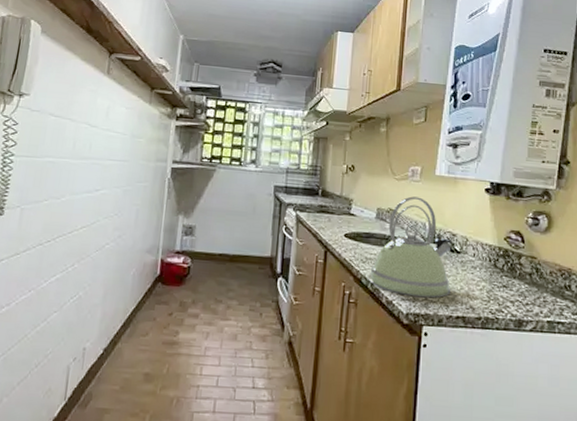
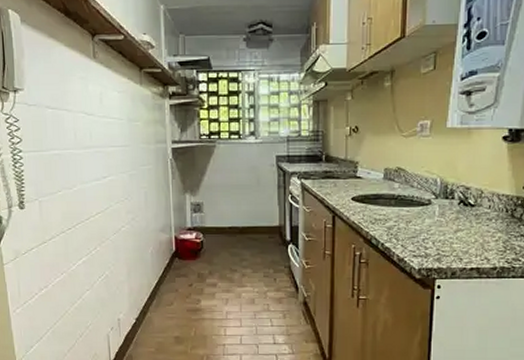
kettle: present [368,196,452,299] -> none [378,153,466,253]

